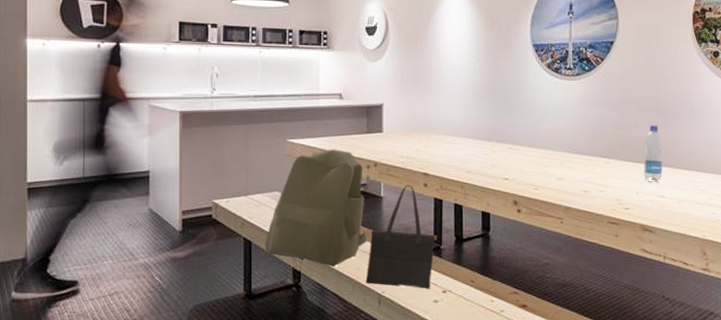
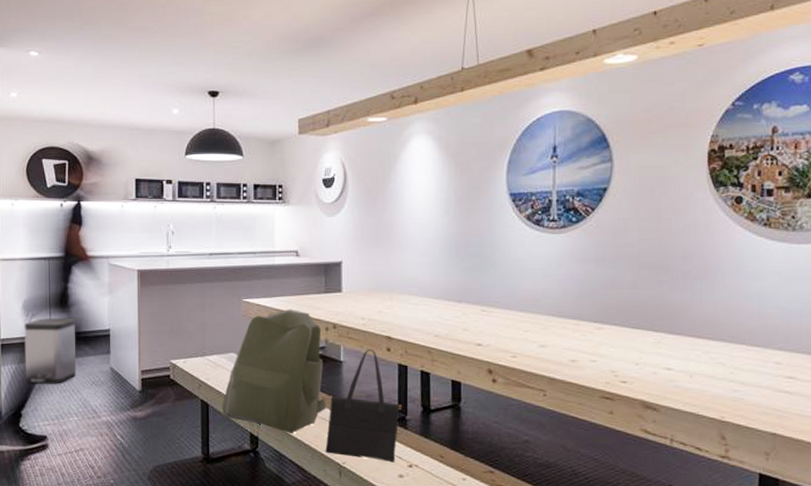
pedal bin: none [53,159,113,228] -> present [23,317,77,384]
bottle: present [644,125,663,182] -> none [645,285,669,352]

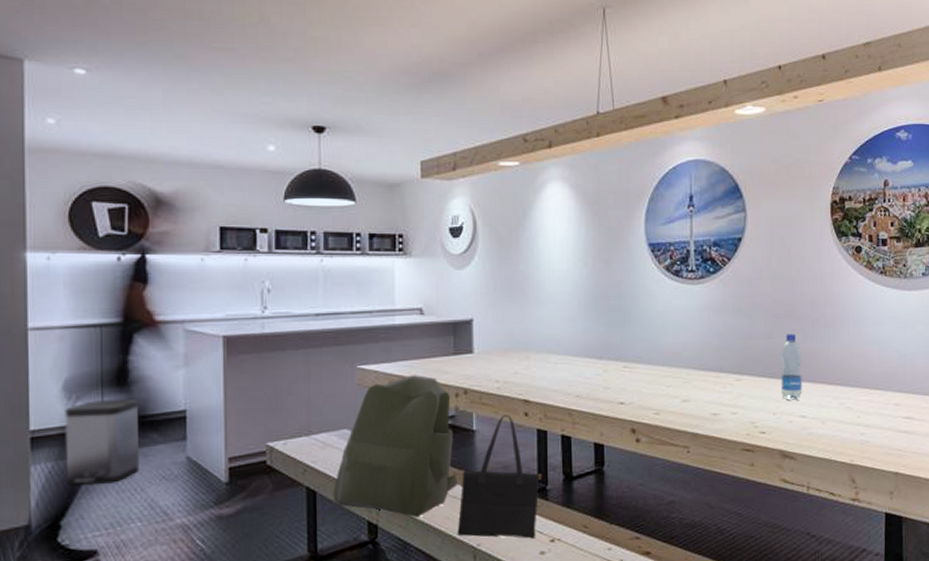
bottle: none [645,285,669,352] -> present [781,334,802,400]

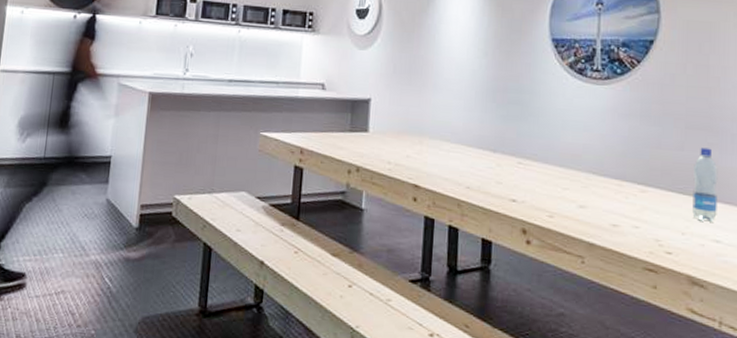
pedal bin: present [63,399,140,485] -> none [10,137,75,214]
backpack: present [332,375,458,517] -> none [226,147,343,288]
tote bag: present [457,415,542,538] -> none [337,197,426,328]

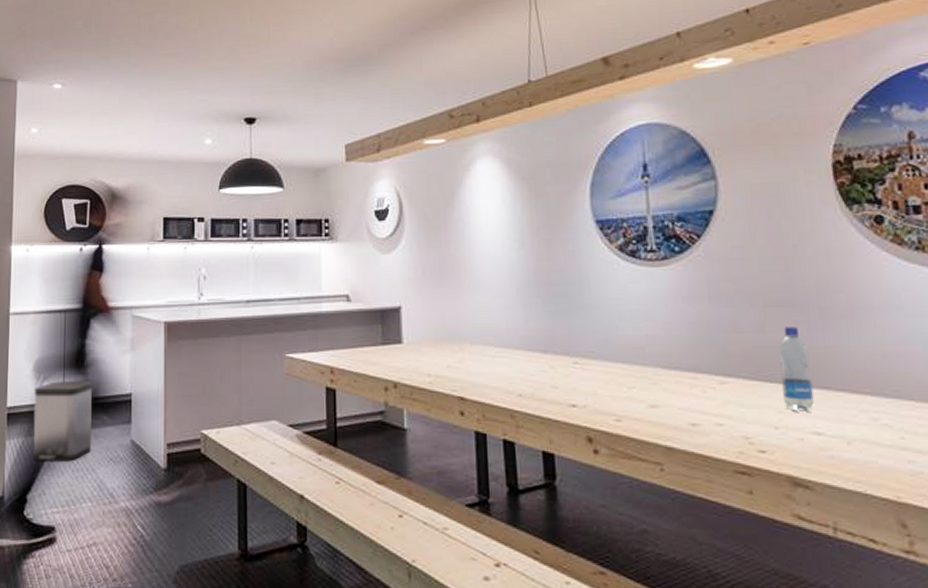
pedal bin: none [10,137,75,214] -> present [33,380,93,462]

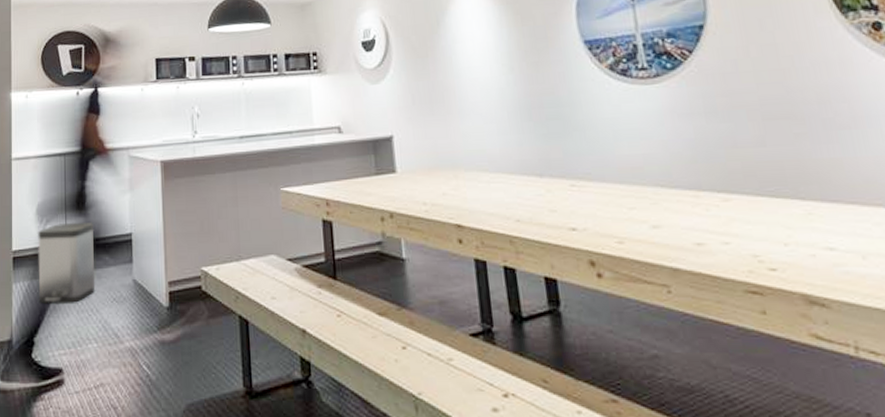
bottle: present [779,326,814,412] -> none [782,139,824,227]

